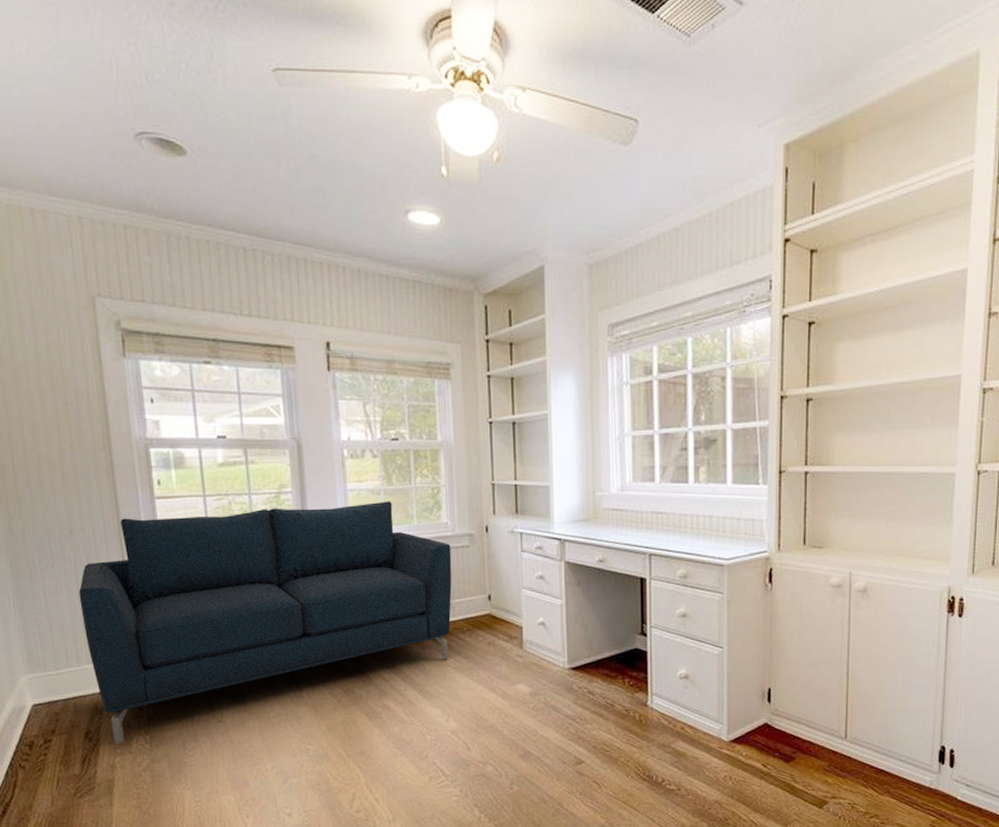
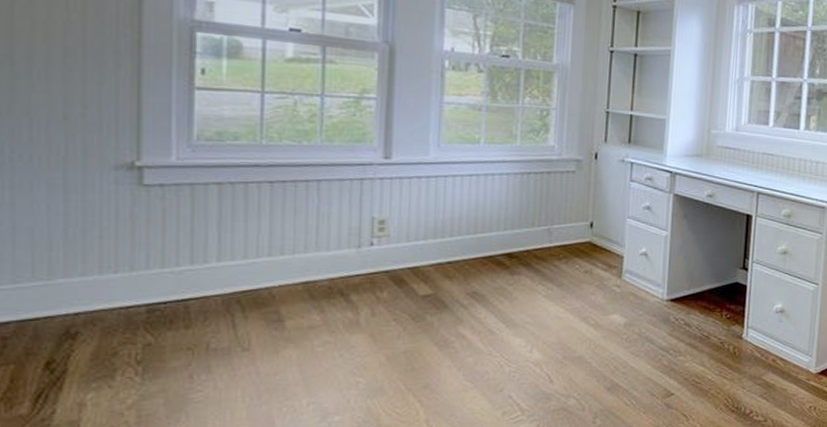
sofa: present [78,501,452,745] -> none [65,107,555,378]

